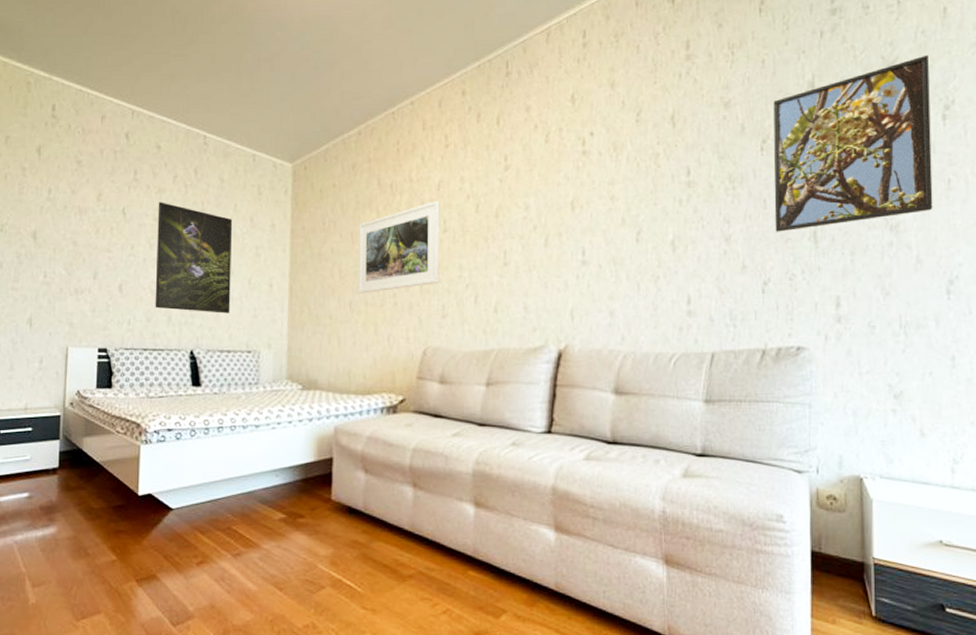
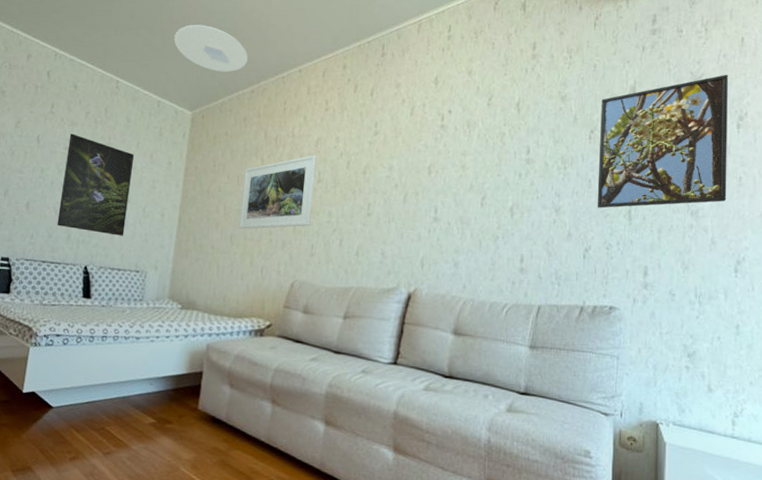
ceiling light: none [264,60,351,114] -> present [174,24,249,72]

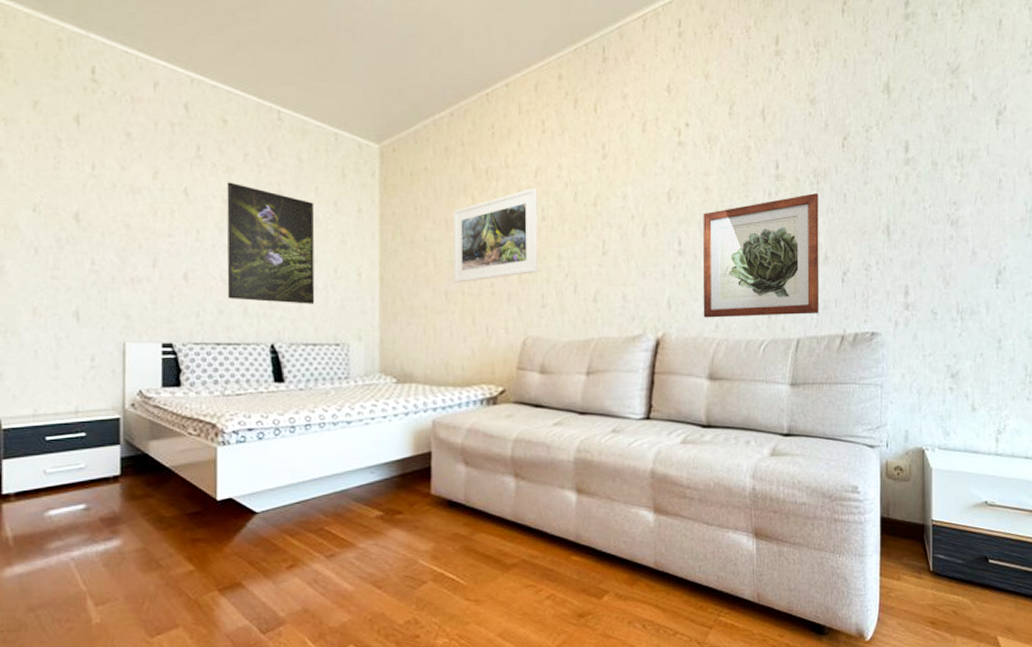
ceiling light: present [174,24,249,72] -> none [344,32,442,92]
wall art: none [452,177,565,285] -> present [703,193,820,318]
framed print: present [597,74,728,208] -> none [853,63,987,225]

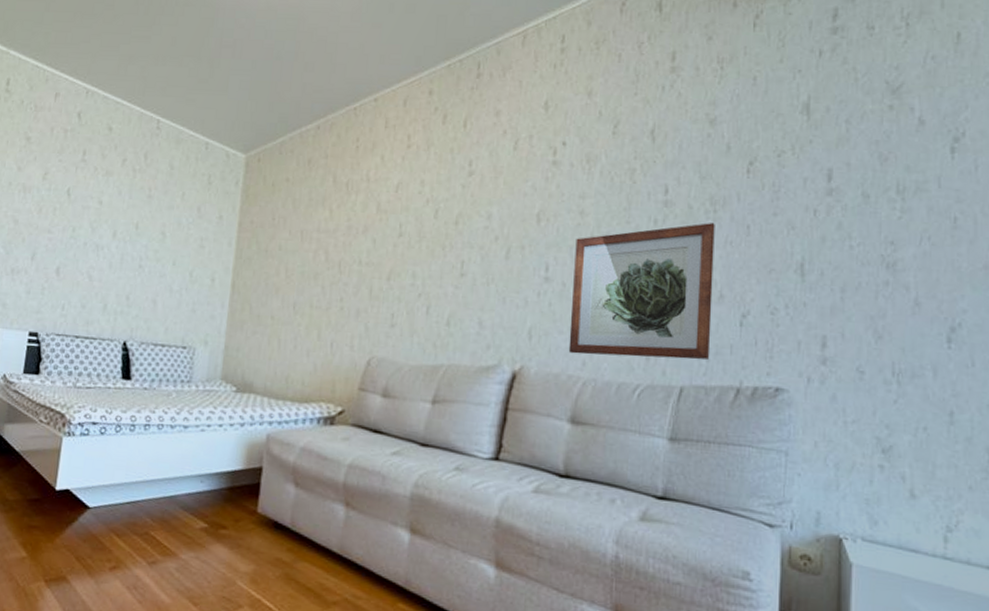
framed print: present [226,182,315,304] -> none [91,185,180,306]
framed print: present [453,187,538,283] -> none [303,202,397,295]

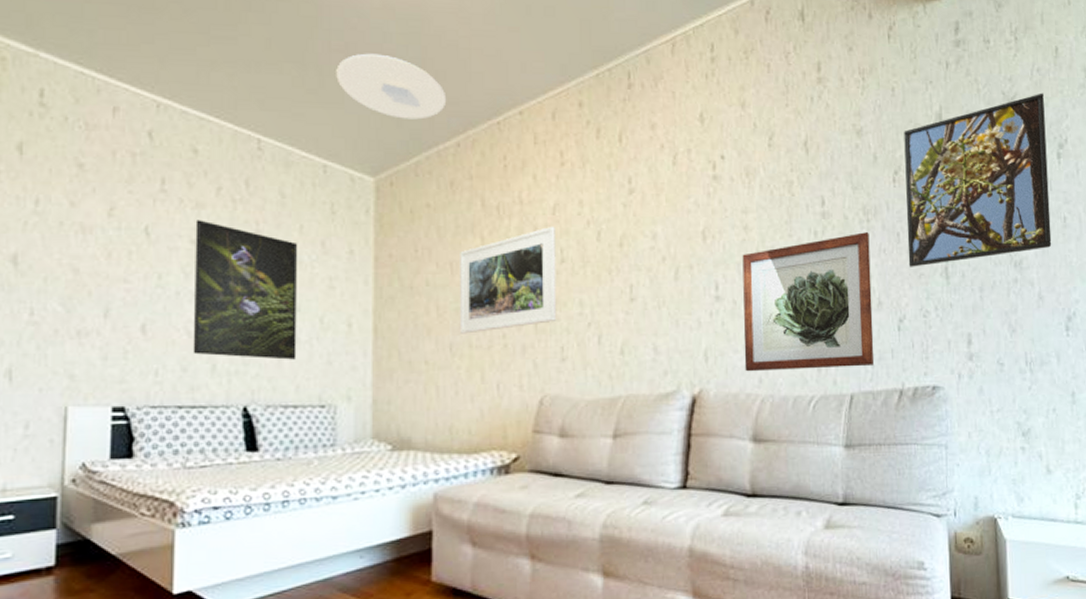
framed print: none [91,185,180,306] -> present [193,220,298,360]
ceiling light: none [224,48,313,105] -> present [336,53,447,120]
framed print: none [303,202,397,295] -> present [459,226,557,334]
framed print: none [758,82,938,262] -> present [904,93,1052,267]

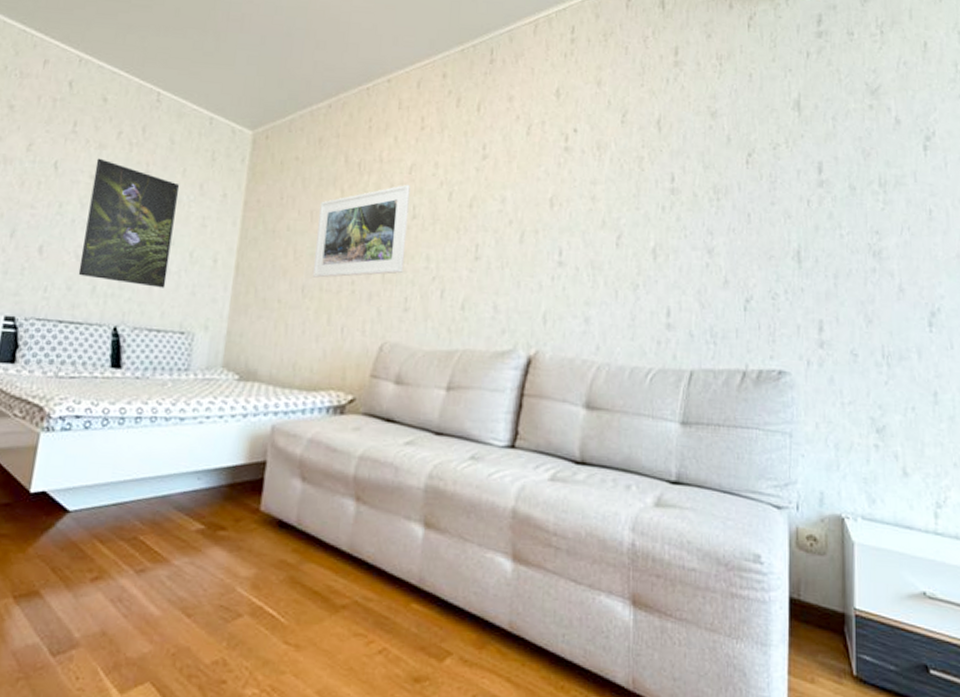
ceiling light: present [336,53,447,120] -> none [231,23,324,82]
wall art: present [742,232,874,372] -> none [582,210,719,344]
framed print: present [904,93,1052,267] -> none [758,85,915,249]

